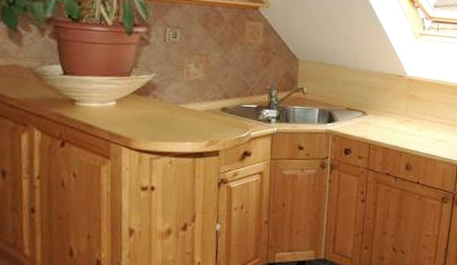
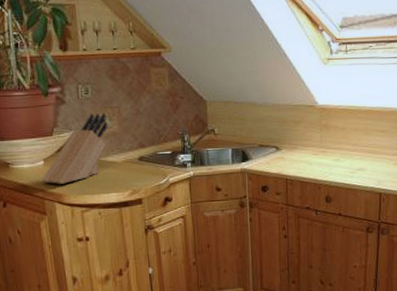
knife block: none [110,58,193,128] -> present [41,113,108,184]

